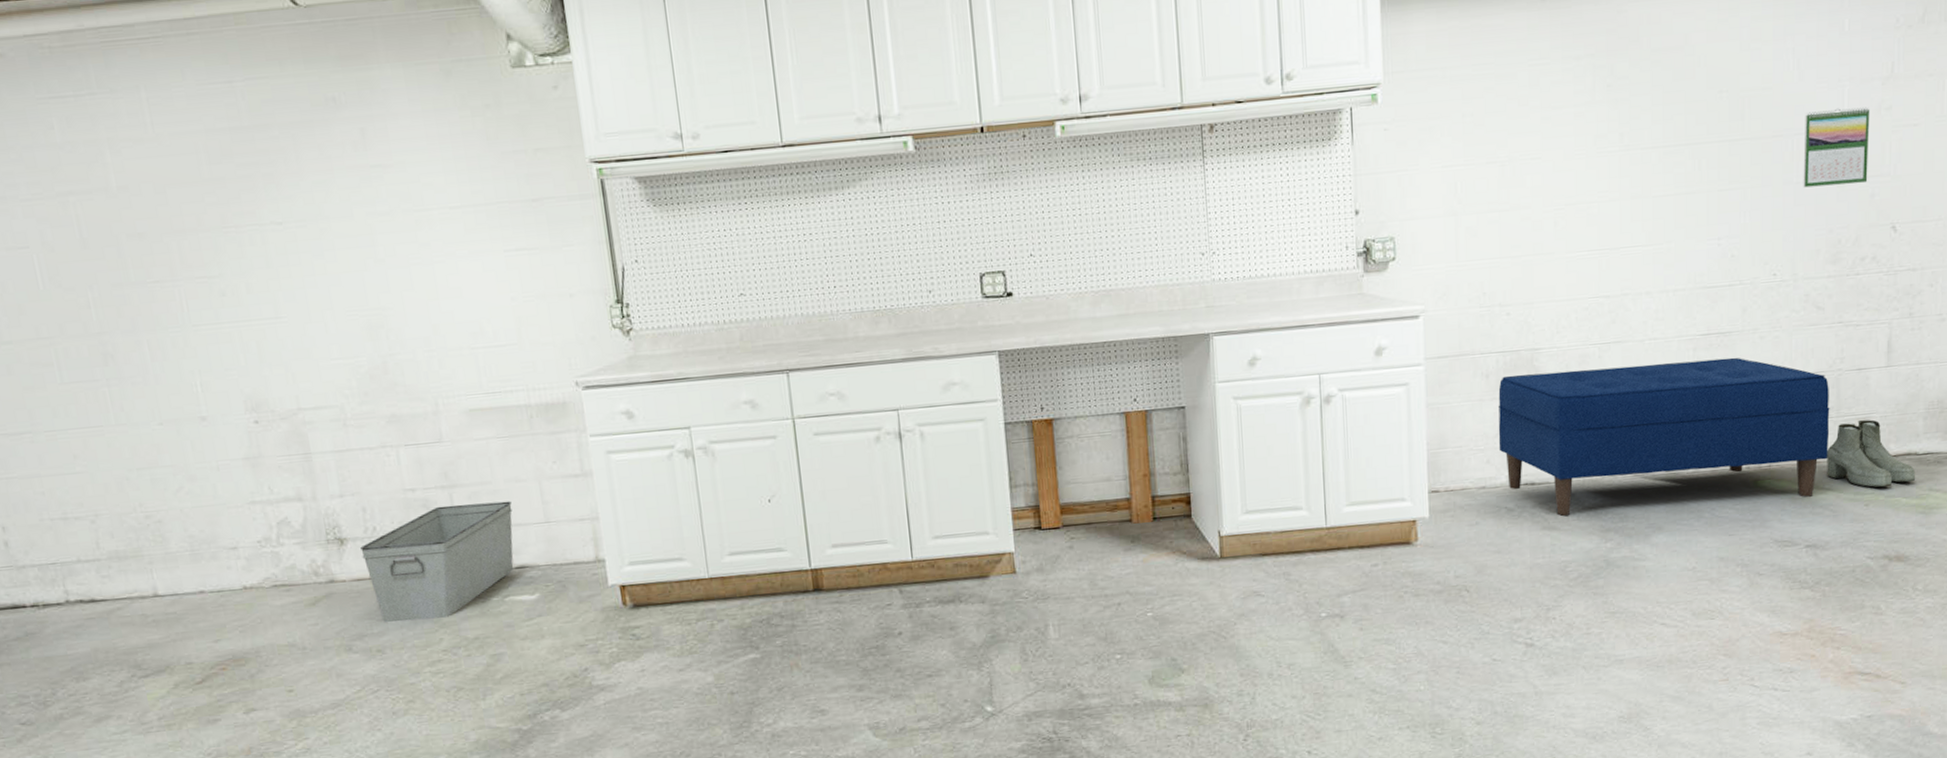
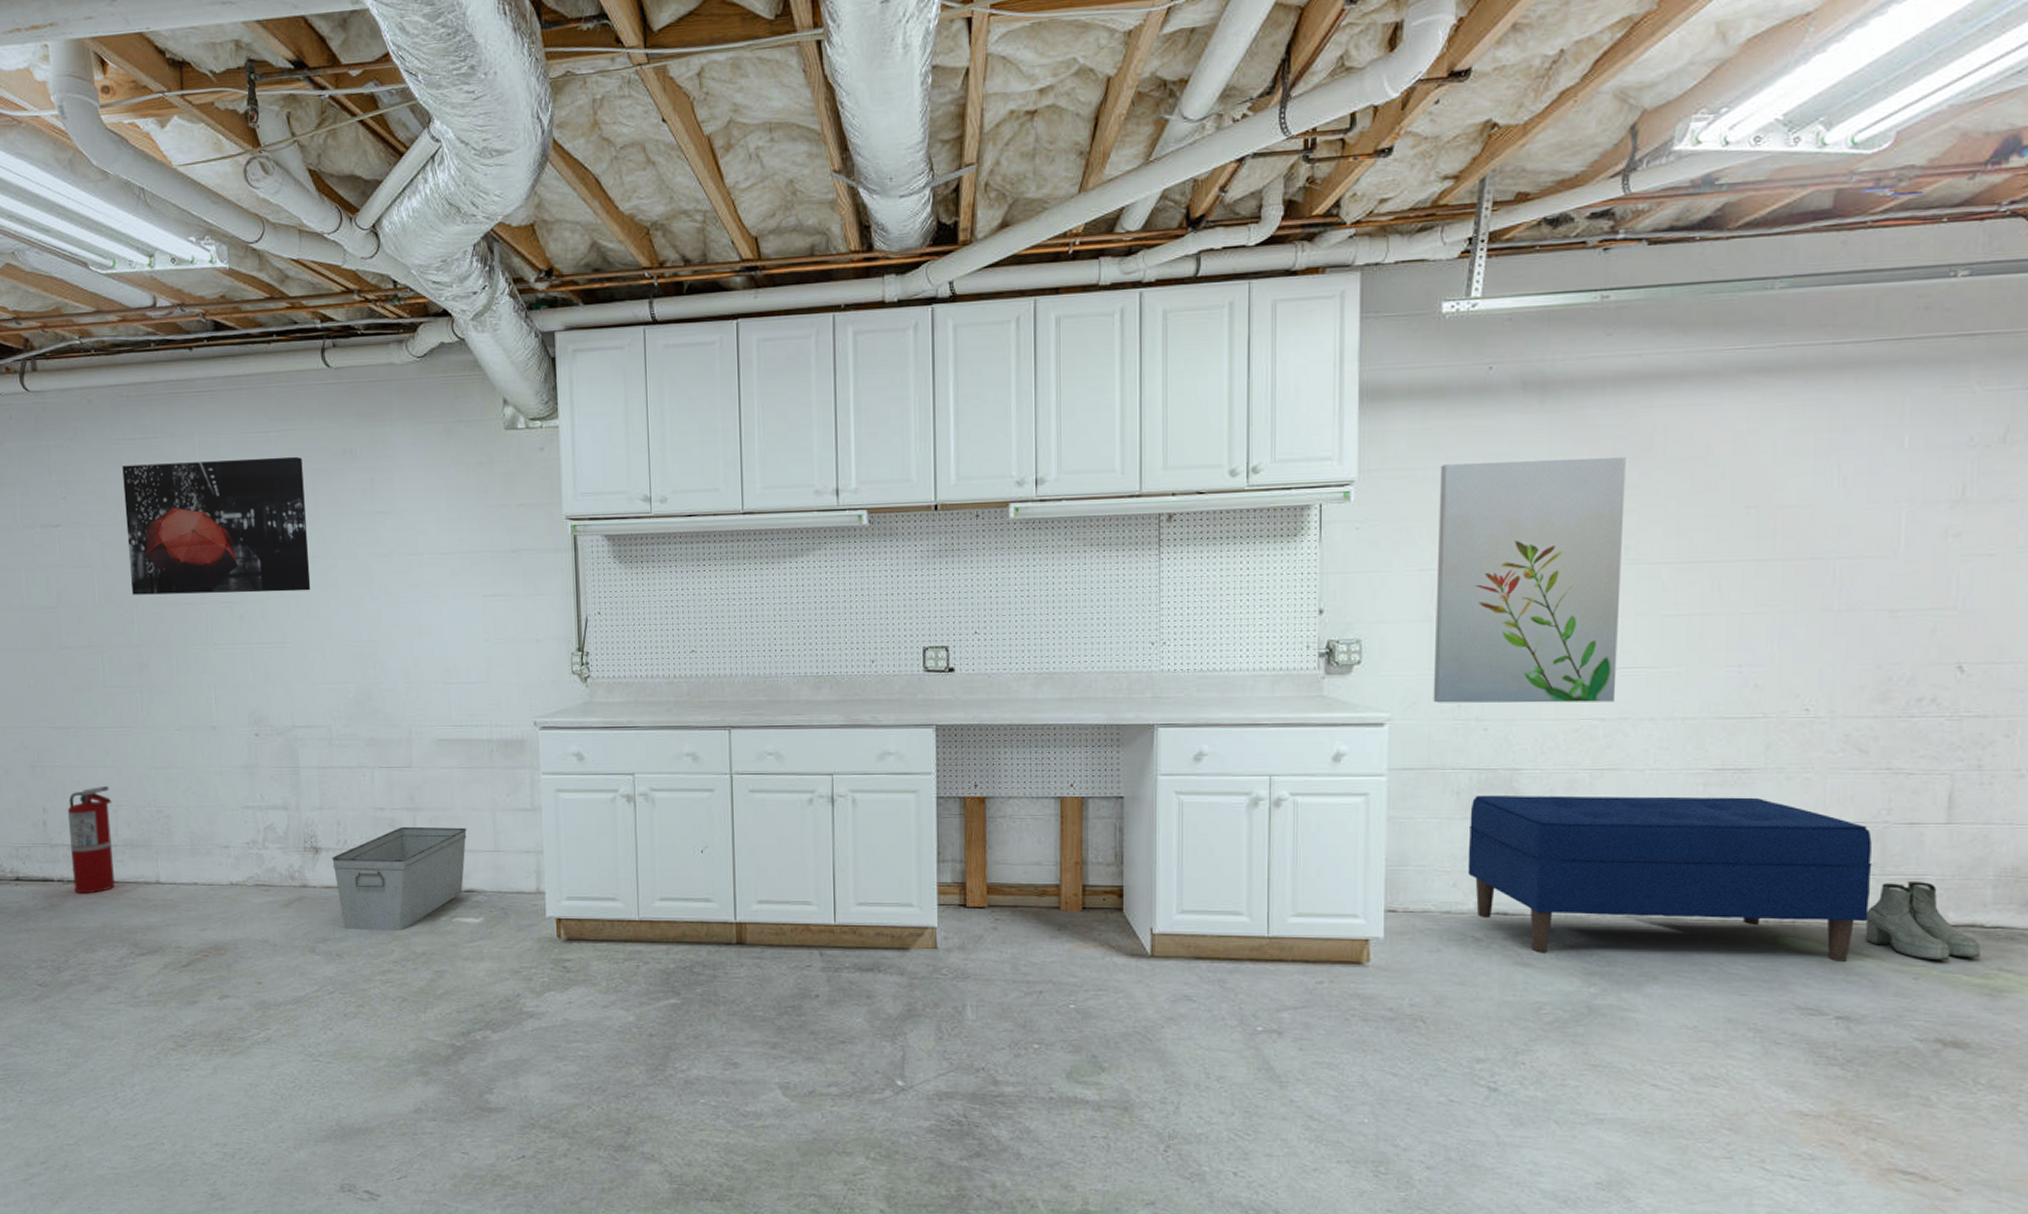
fire extinguisher: none [32,494,103,618] -> present [67,785,115,894]
wall art: none [53,108,303,277] -> present [122,456,311,595]
wall art: none [1456,50,1618,293] -> present [1433,458,1626,703]
calendar: present [1803,107,1870,188] -> none [1846,532,1934,617]

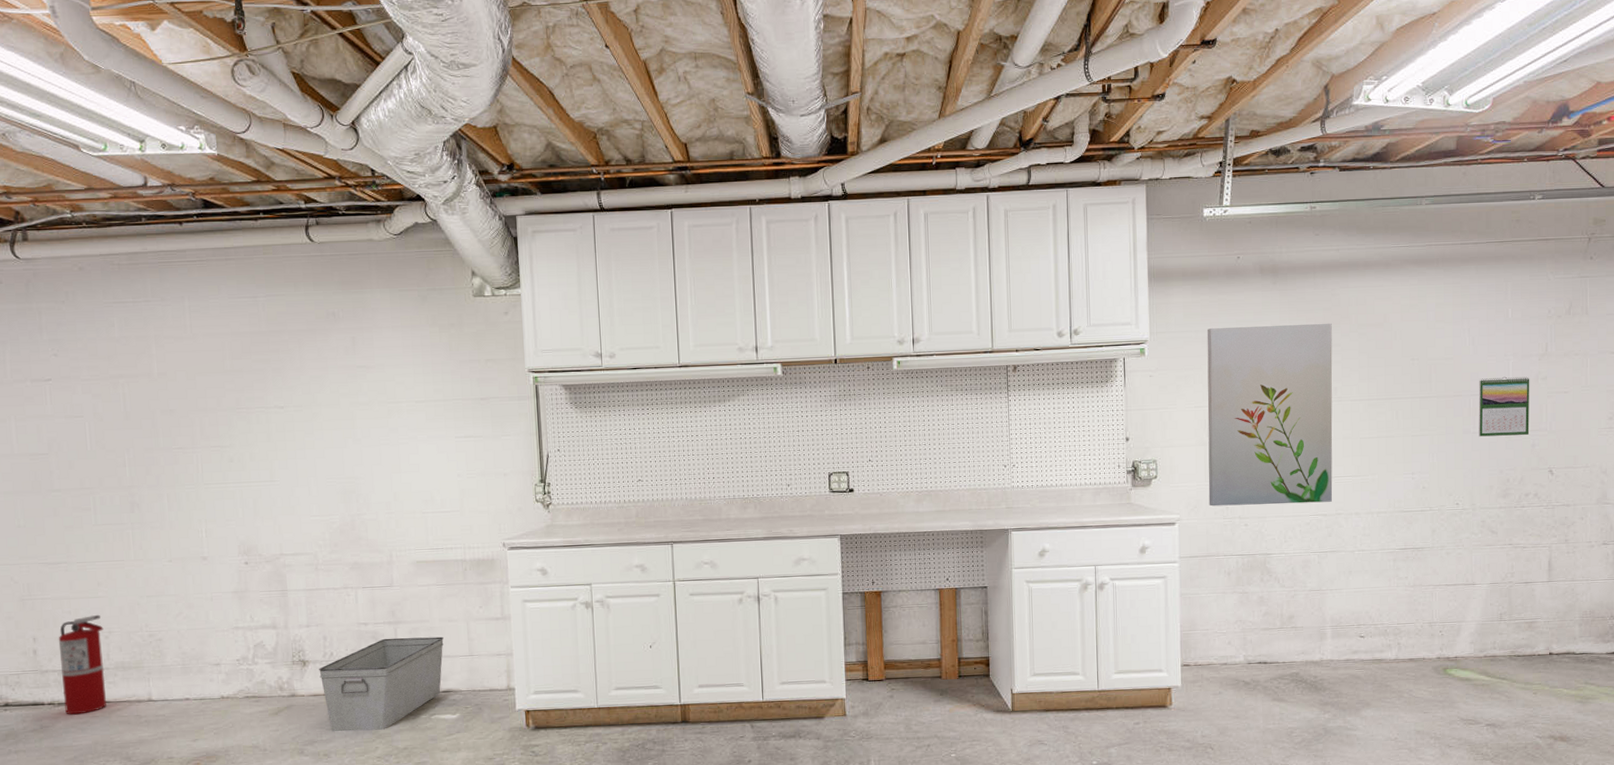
wall art: present [122,456,311,595] -> none [114,318,297,442]
bench: present [1467,795,1872,962] -> none [1237,568,1504,690]
calendar: none [1846,532,1934,617] -> present [1478,376,1530,437]
boots: present [1865,882,1982,961] -> none [1502,624,1574,680]

